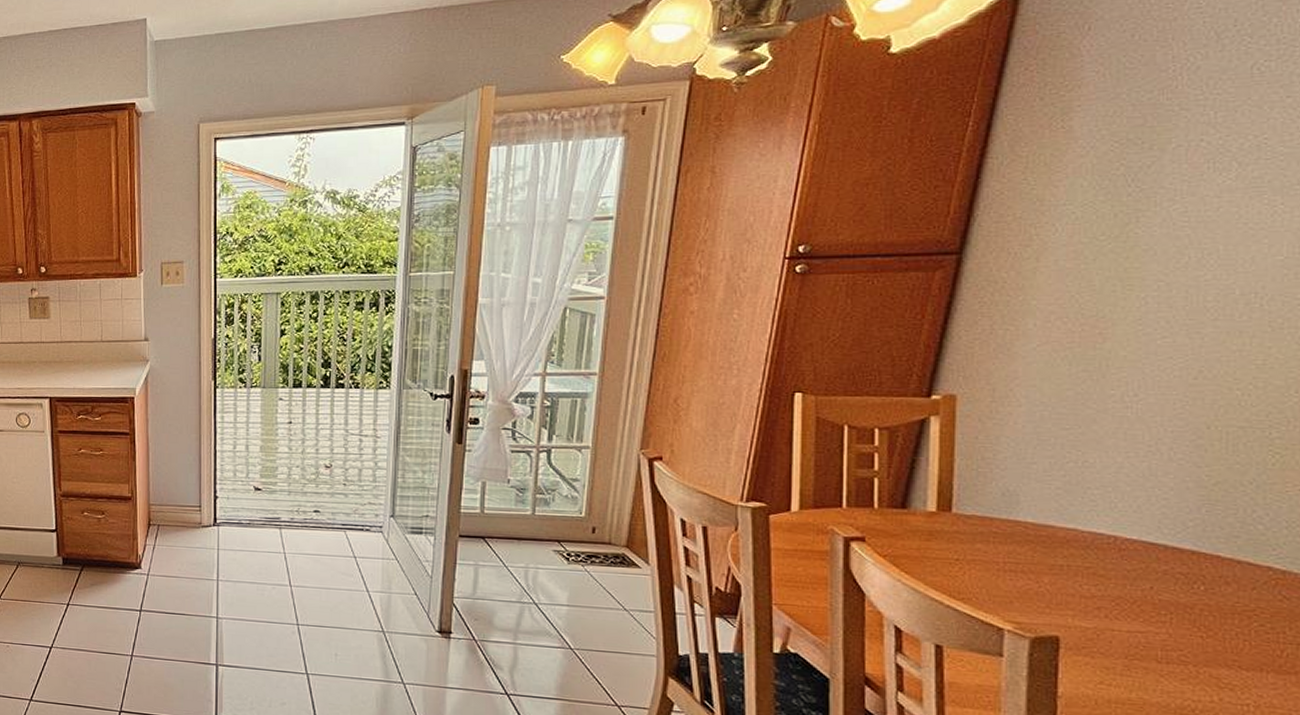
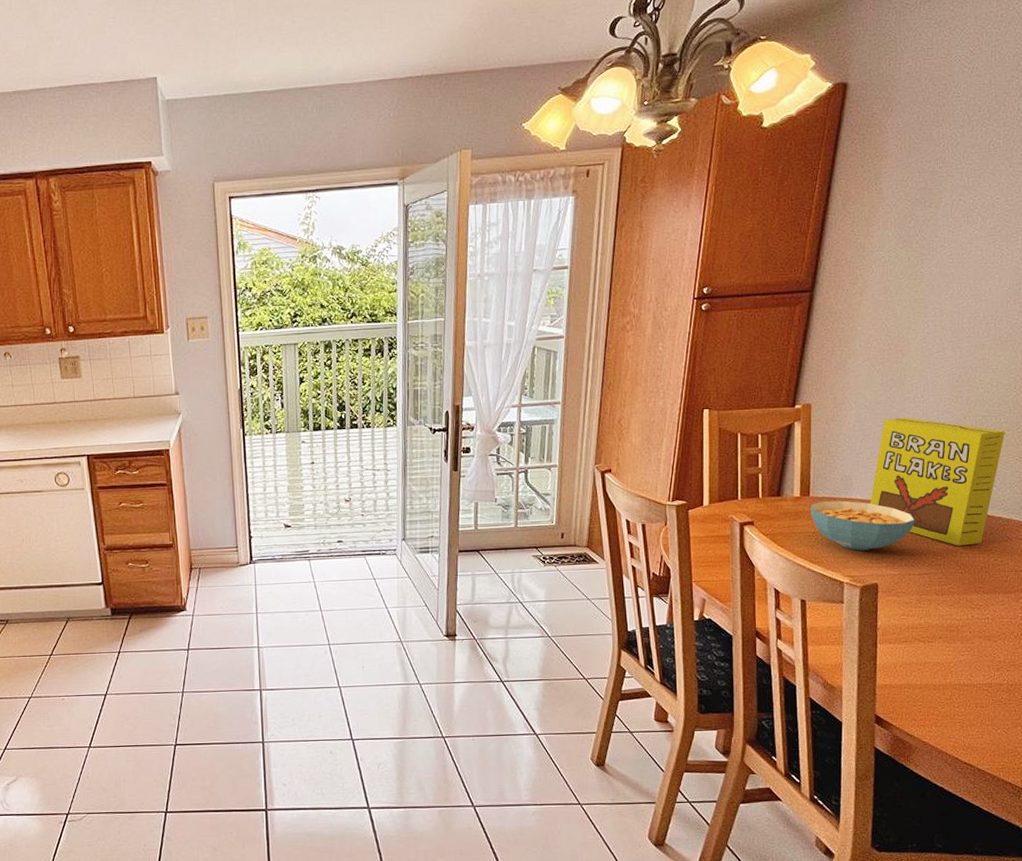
cereal bowl: none [953,520,1123,591] -> present [811,500,916,551]
cereal box: none [1048,421,1279,601] -> present [870,417,1005,546]

